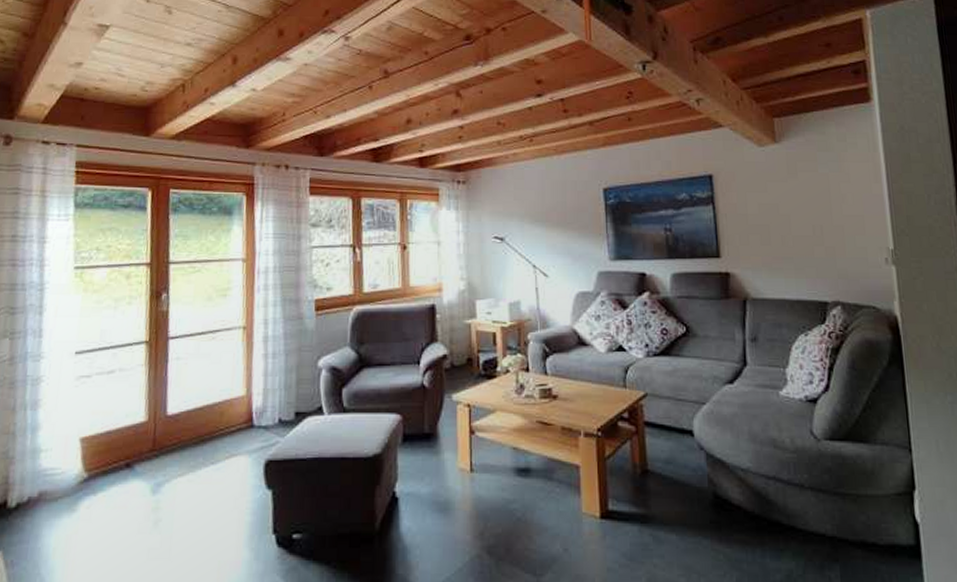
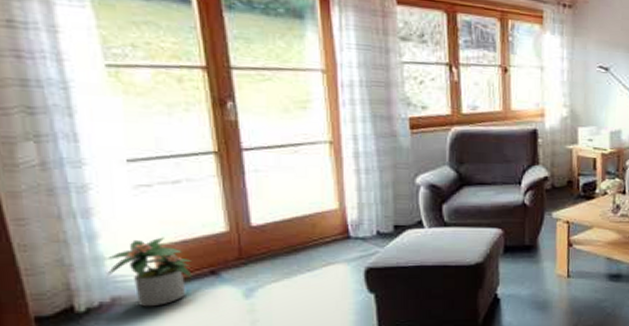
potted plant: none [40,428,112,503] -> present [107,237,192,307]

